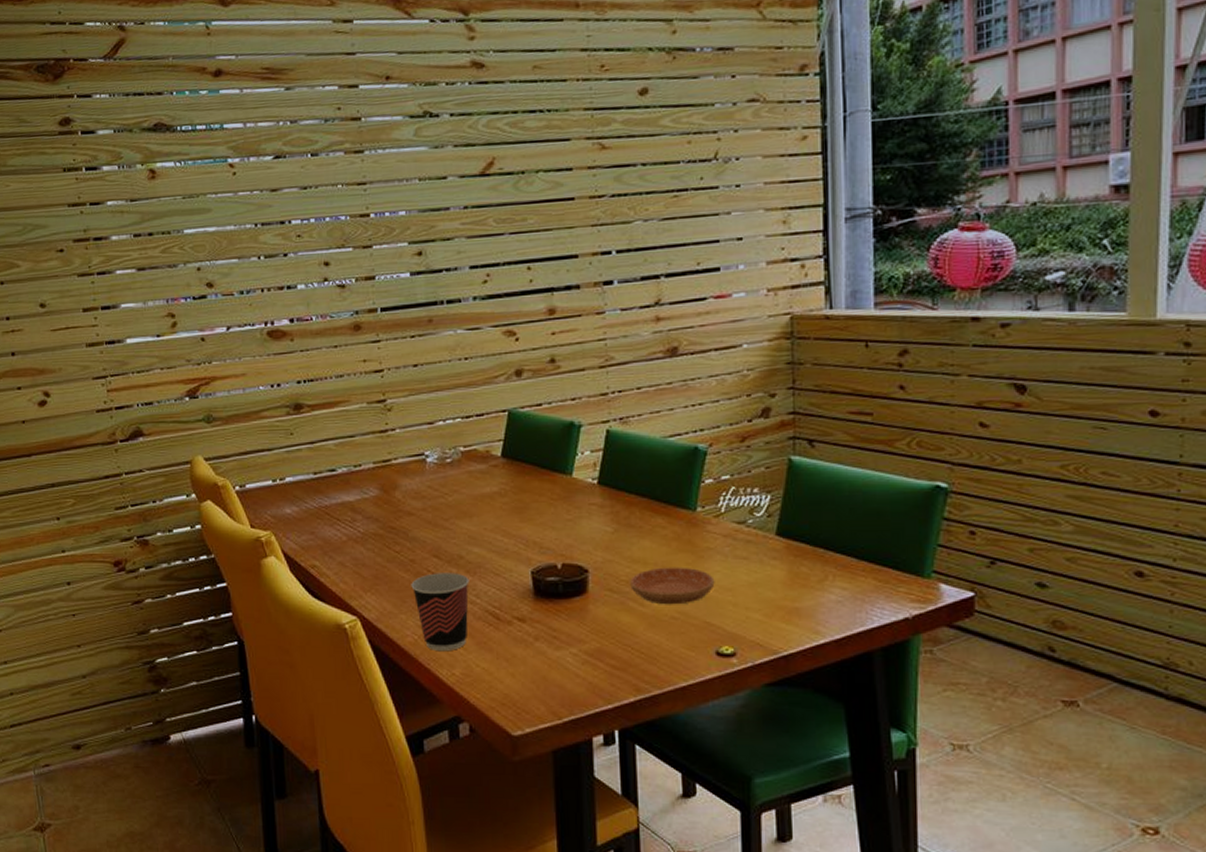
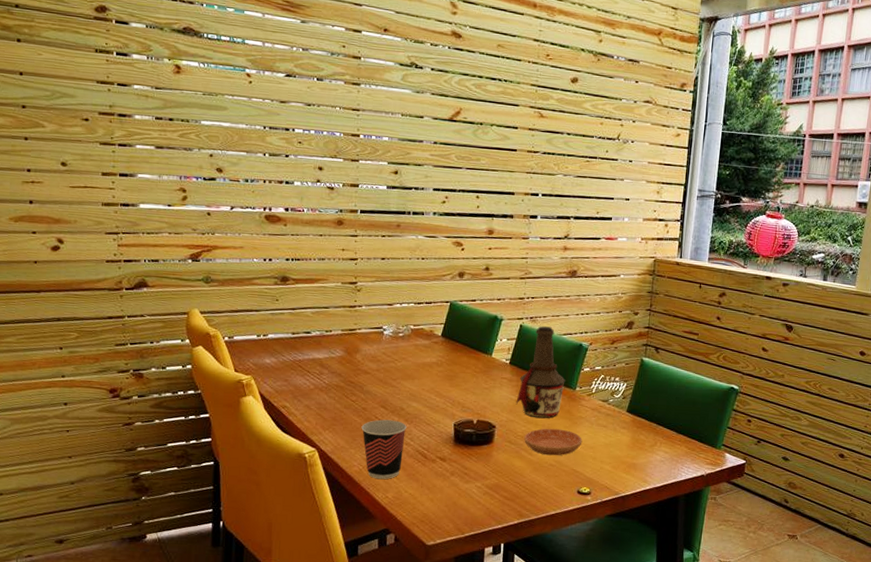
bottle: none [613,428,680,555] -> present [516,326,565,419]

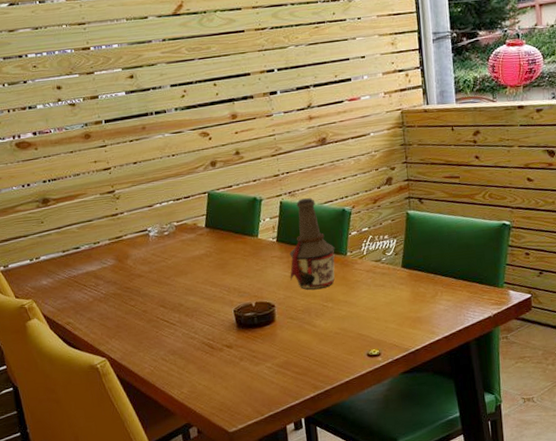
cup: present [361,419,407,480] -> none [145,317,191,377]
saucer: present [524,428,583,456] -> none [304,296,363,325]

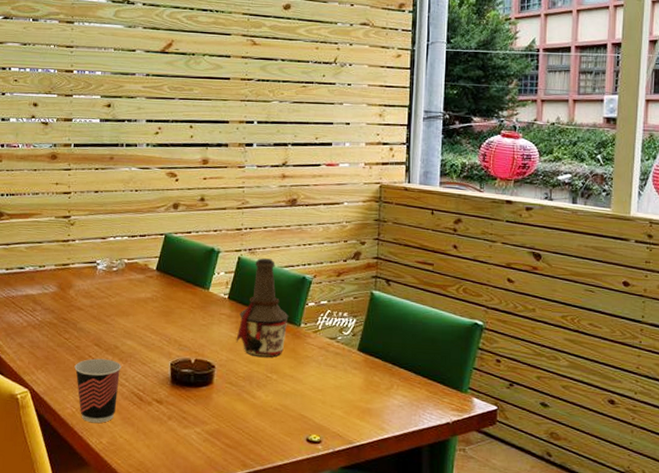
cup: none [145,317,191,377] -> present [74,358,122,423]

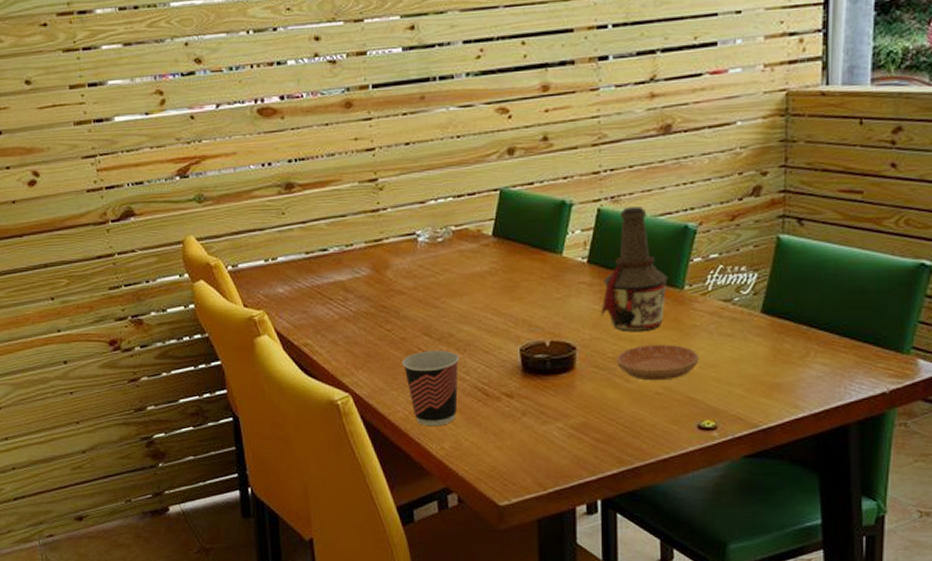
saucer: none [246,368,310,399] -> present [617,344,699,381]

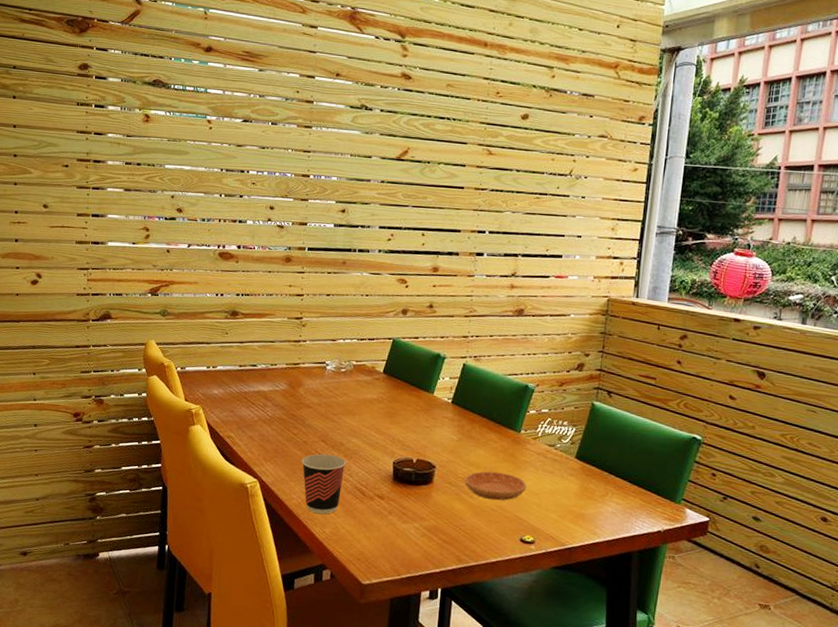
bottle: present [601,207,668,333] -> none [457,365,510,461]

